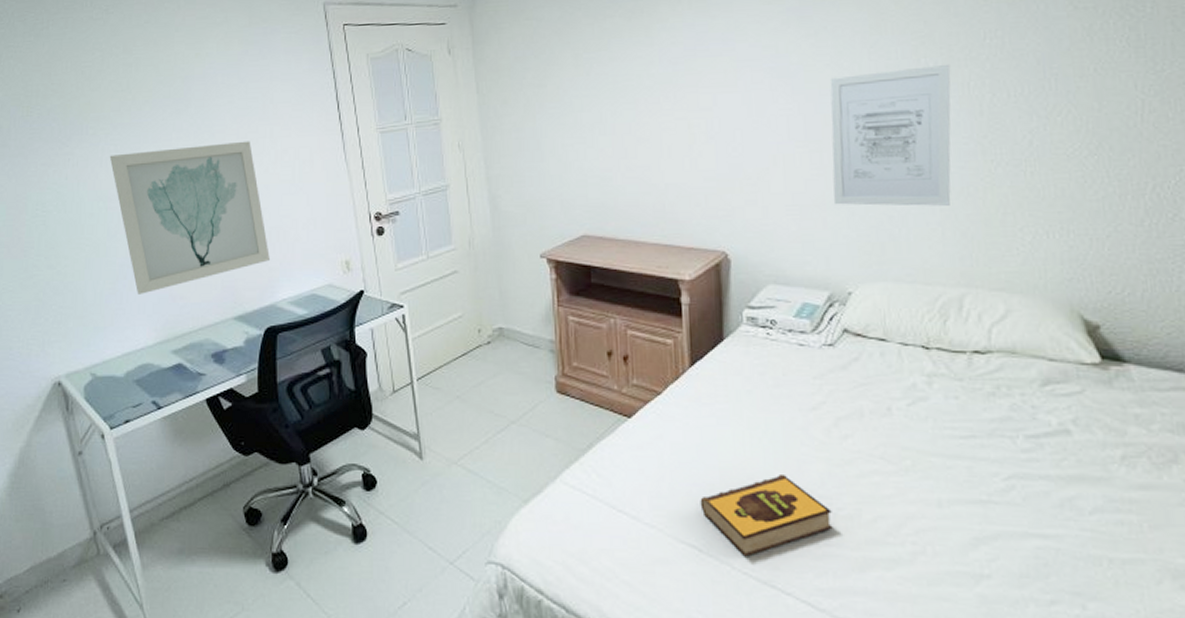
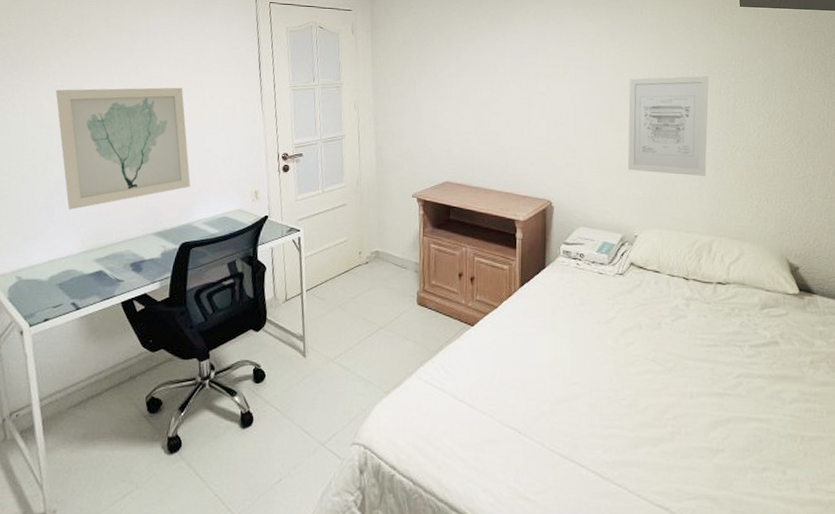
hardback book: present [700,475,833,557] -> none [521,373,617,437]

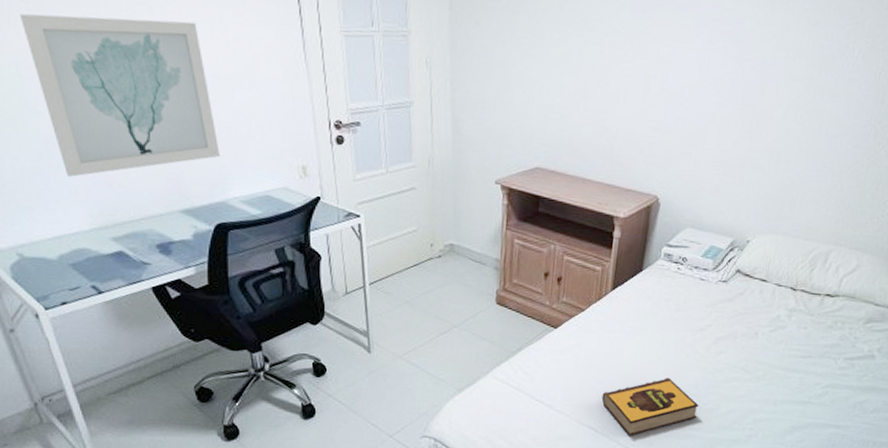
hardback book: none [521,373,617,437] -> present [601,378,699,436]
wall art: present [627,75,709,176] -> none [752,49,871,177]

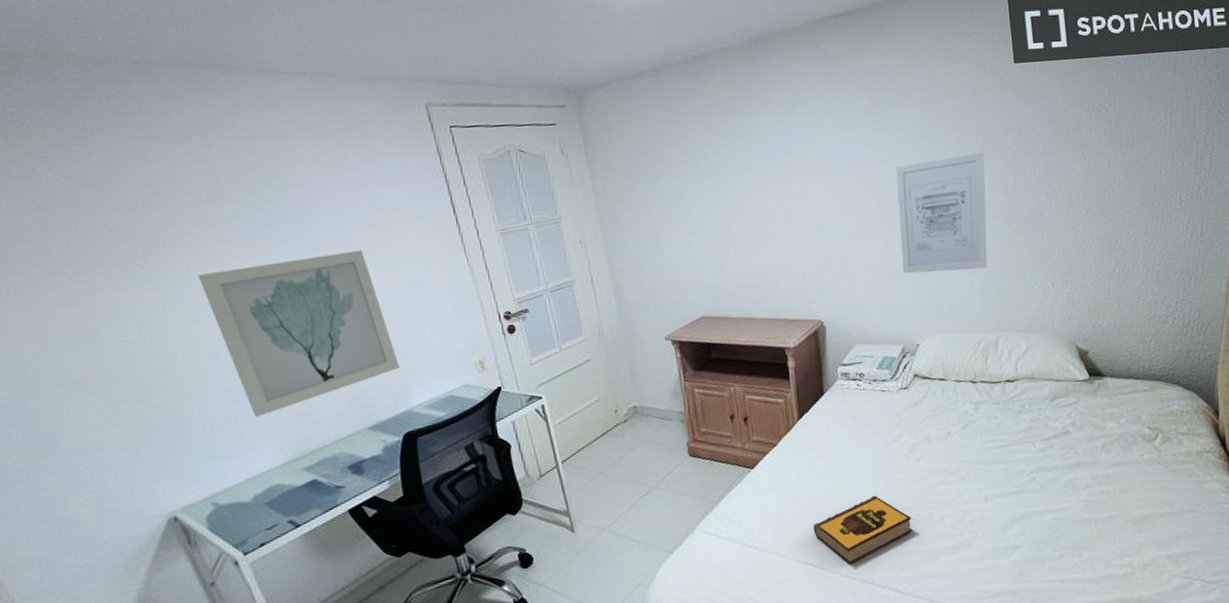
wall art: none [752,49,871,177] -> present [895,152,988,274]

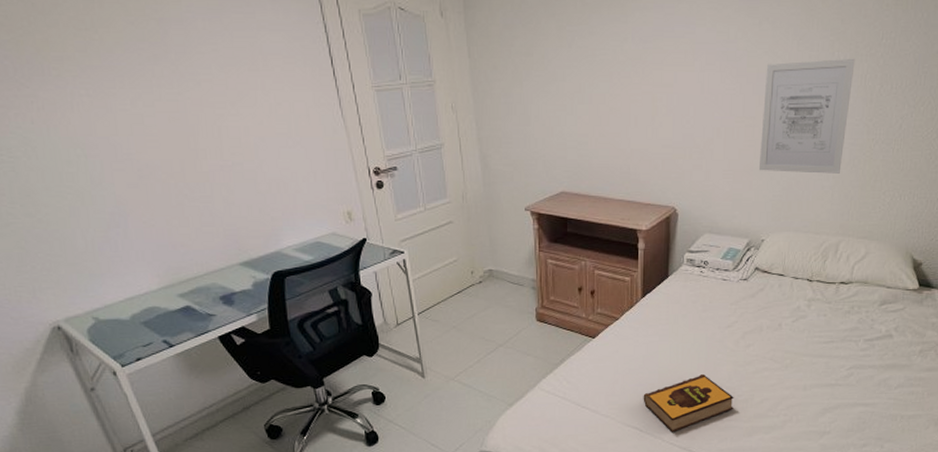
wall art: present [197,250,400,417] -> none [81,92,272,242]

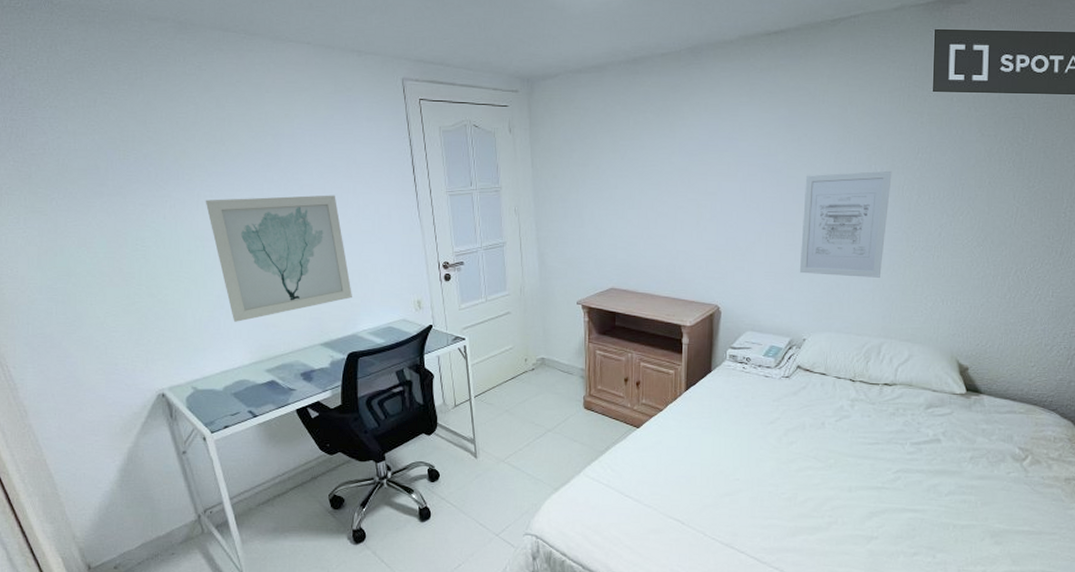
wall art: none [81,92,272,242] -> present [205,195,352,322]
hardback book: present [643,374,734,433] -> none [685,470,777,527]

